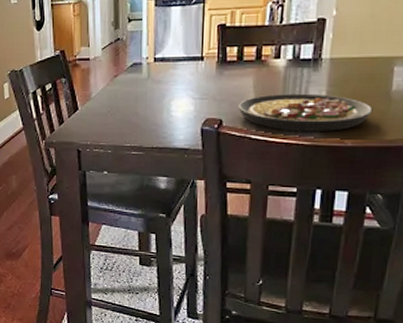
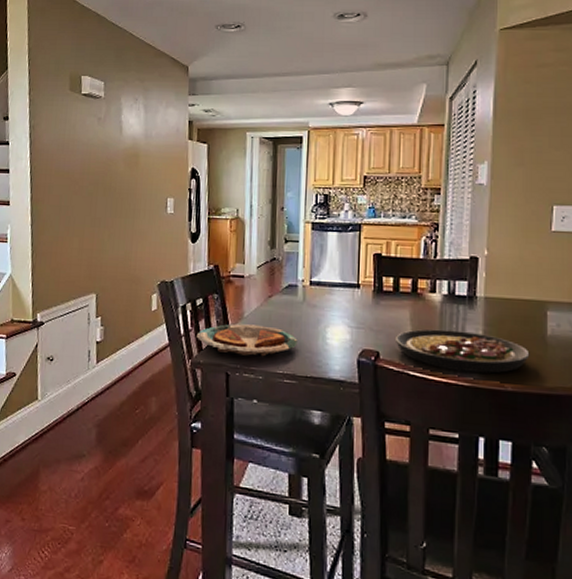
plate: none [48,104,143,133] -> present [196,324,298,357]

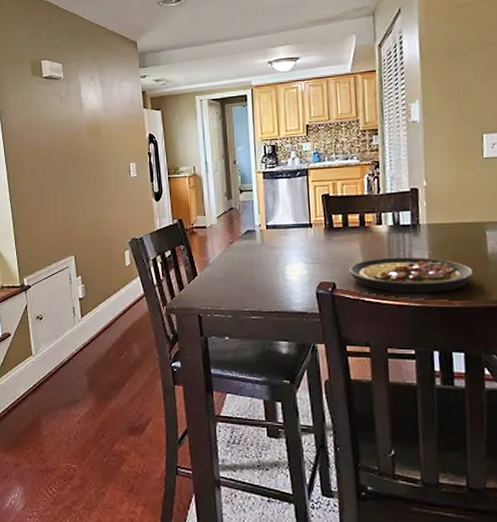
plate: present [196,324,298,357] -> none [168,269,260,298]

